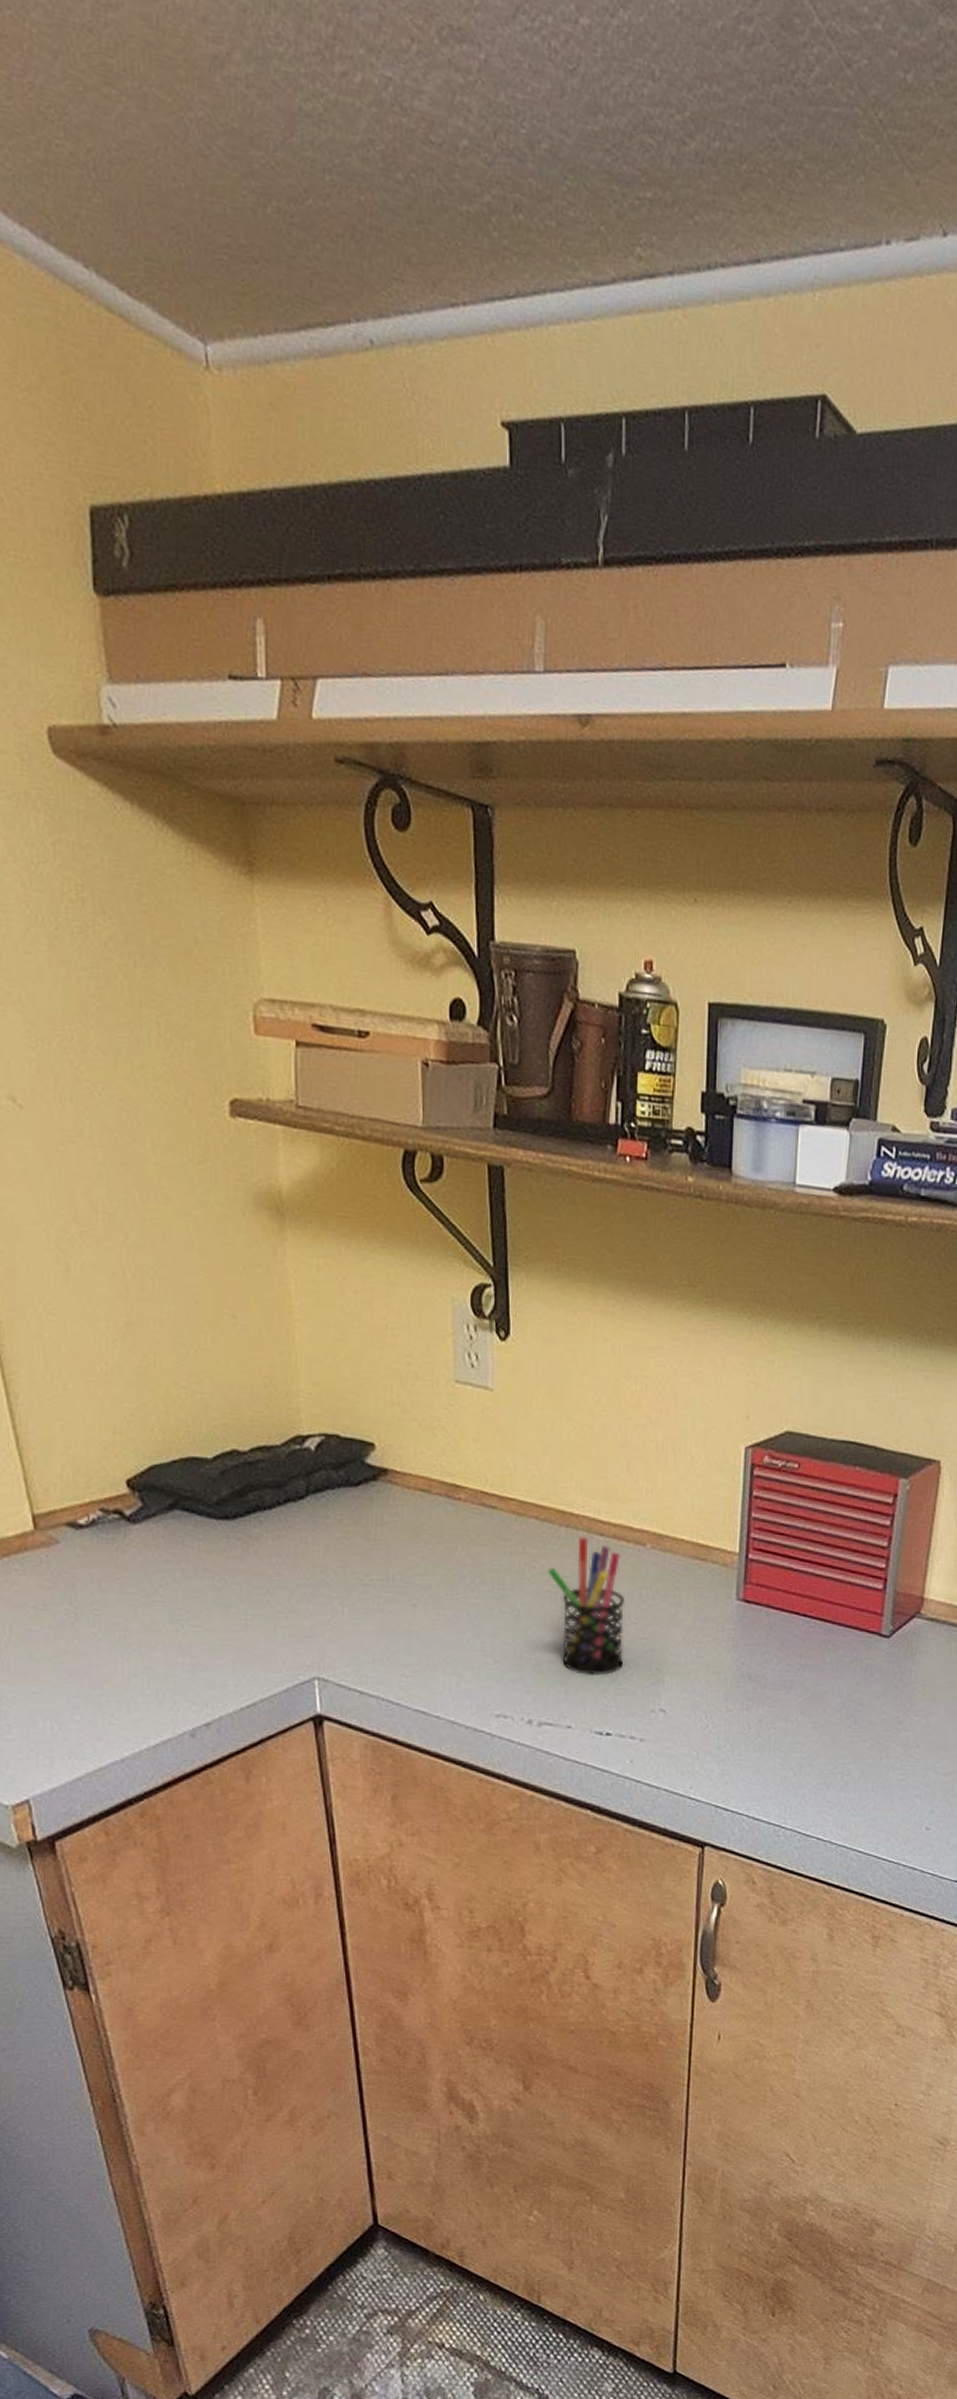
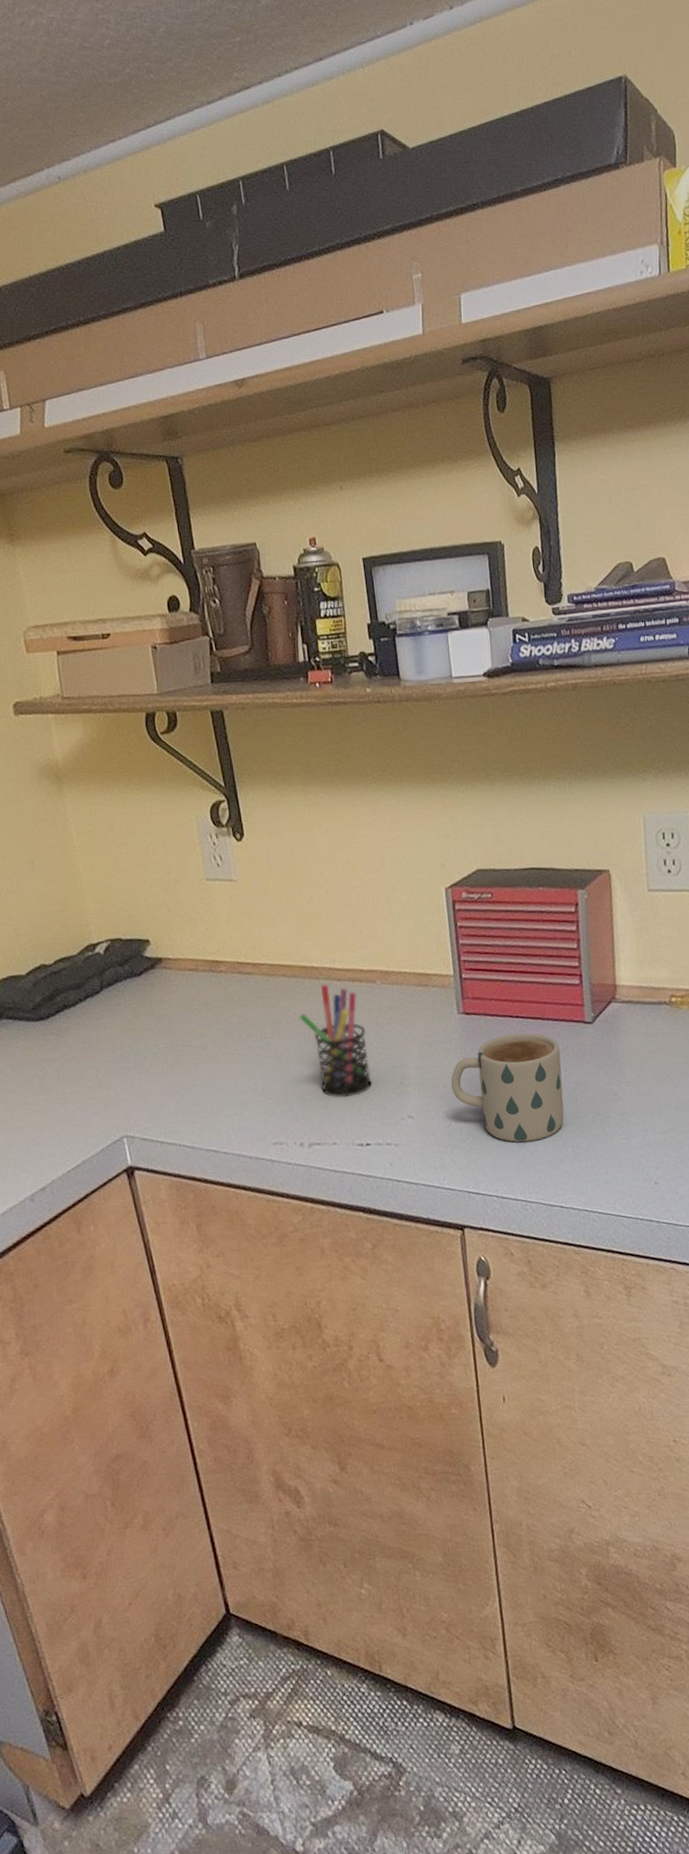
mug: none [715,1633,847,1761] -> present [451,1033,564,1143]

